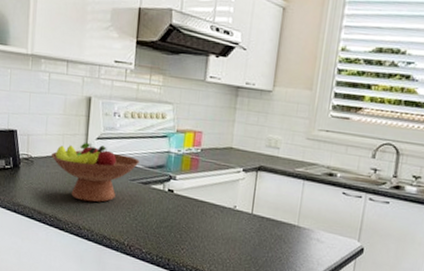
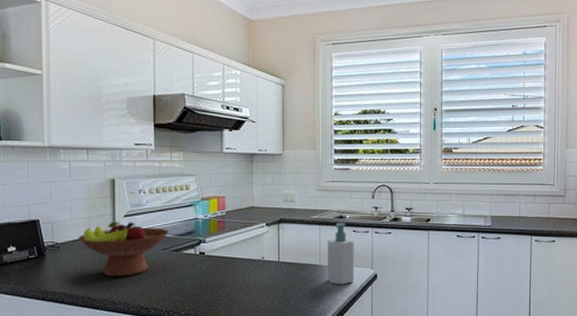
soap bottle: none [304,180,342,254] -> present [328,222,354,285]

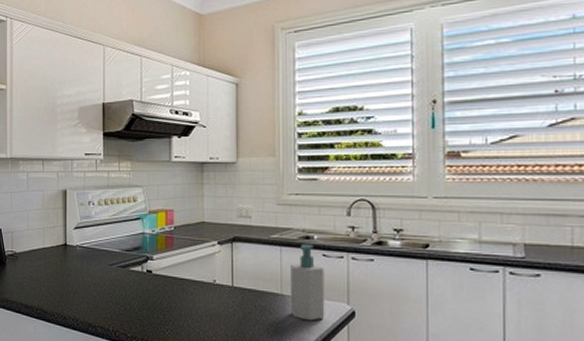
fruit bowl: present [77,221,169,277] -> none [33,233,116,291]

